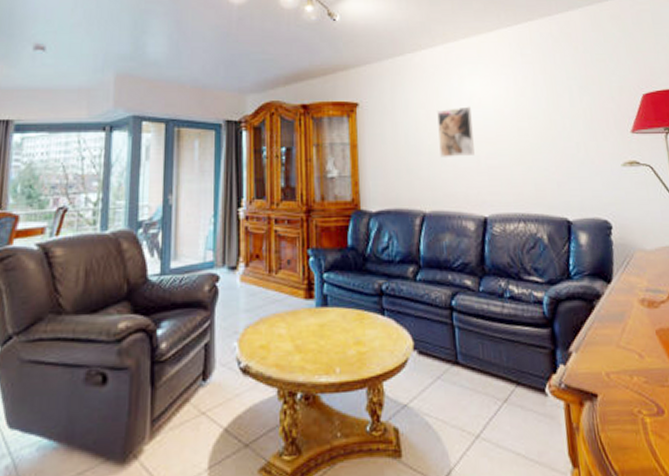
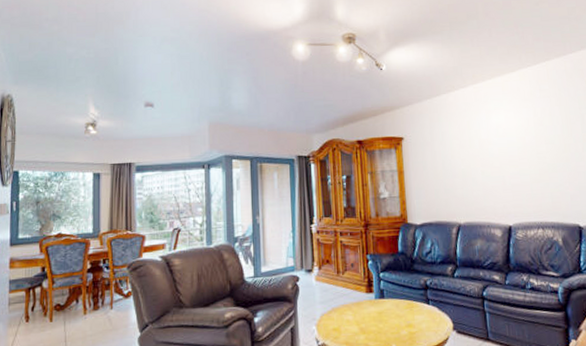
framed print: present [437,106,475,157] -> none [469,136,501,179]

